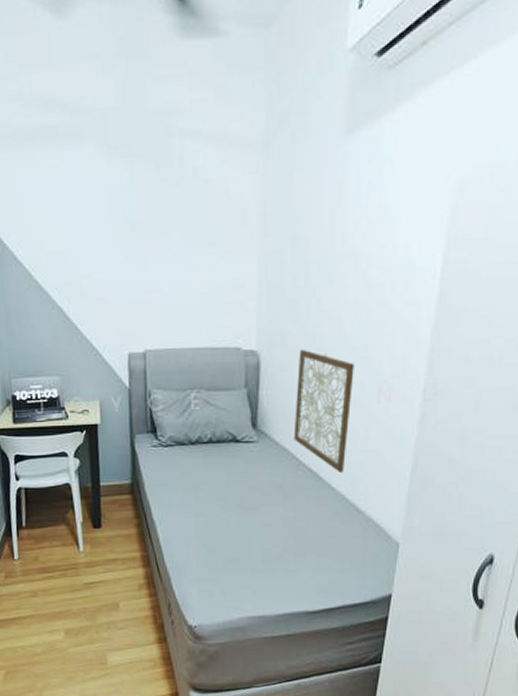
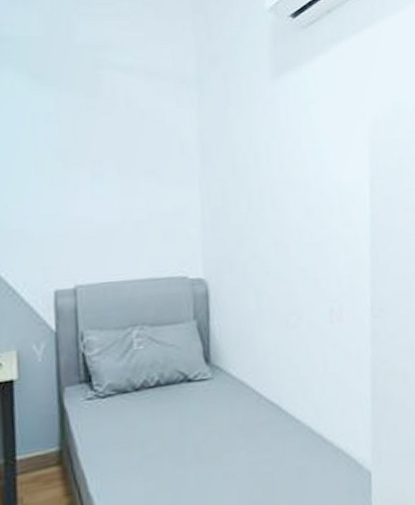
wall art: present [293,349,354,472] -> none [248,274,307,402]

